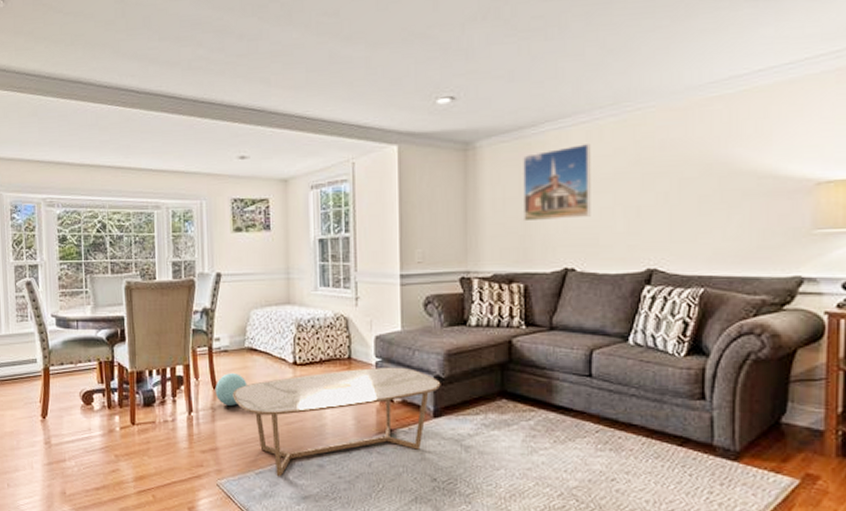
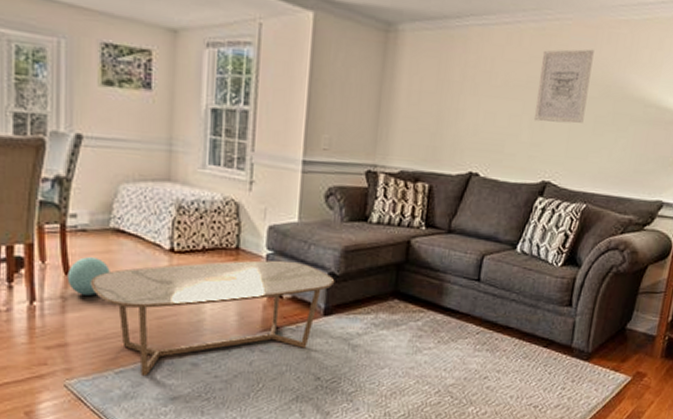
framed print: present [523,144,591,222] -> none [437,46,510,123]
wall art: none [627,131,686,210] -> present [533,49,594,124]

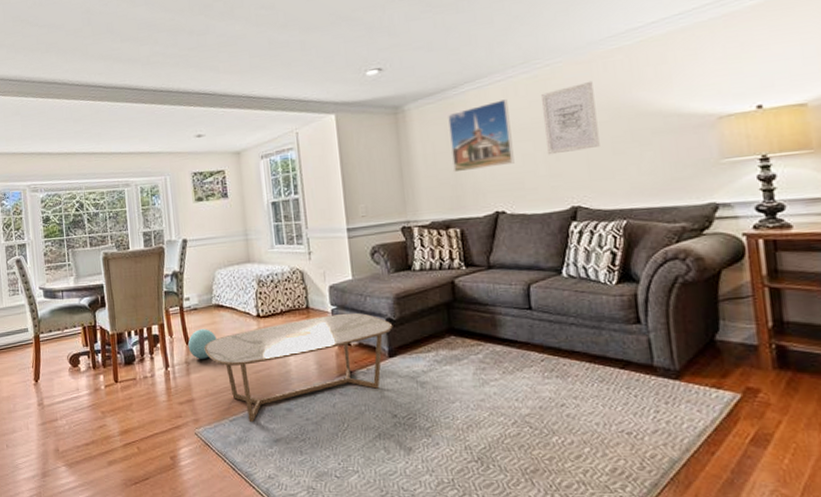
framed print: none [437,46,510,123] -> present [448,99,515,173]

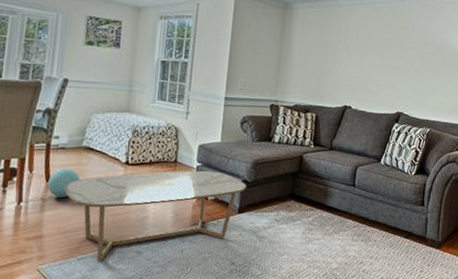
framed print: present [448,99,515,173] -> none [320,18,370,71]
wall art: present [540,80,600,155] -> none [389,20,428,71]

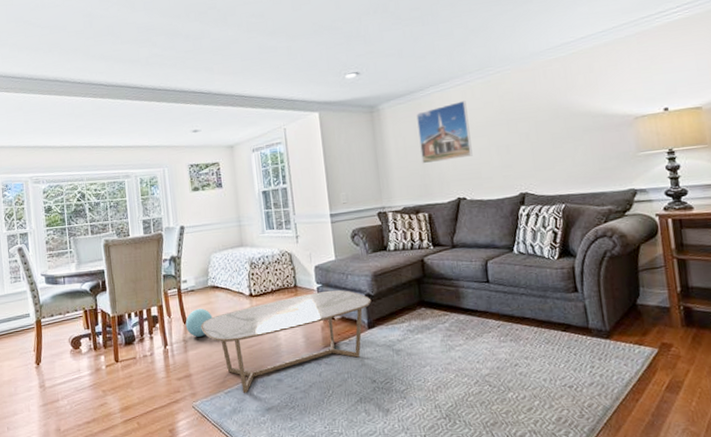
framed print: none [320,18,370,71] -> present [416,101,473,164]

